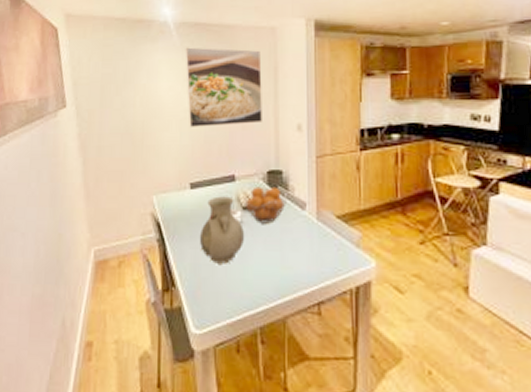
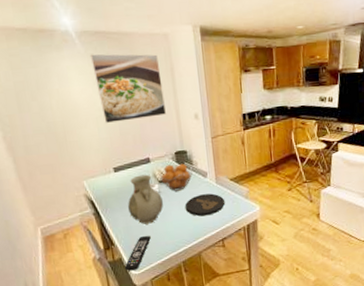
remote control: none [183,281,222,328] -> present [124,236,151,271]
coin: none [272,233,326,265] -> present [185,193,225,217]

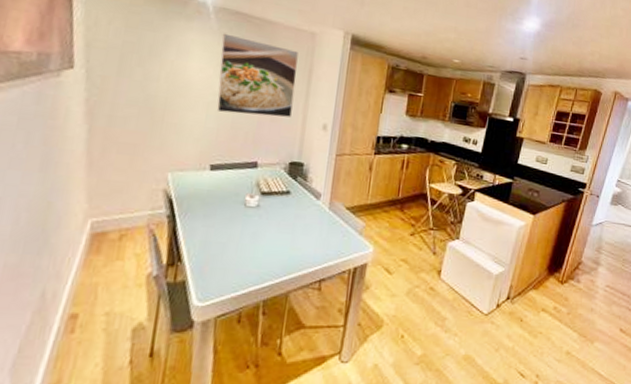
remote control: present [124,236,151,271] -> none [185,257,232,301]
vase: present [128,174,163,225] -> none [213,180,260,243]
fruit basket: present [158,163,193,192] -> none [262,175,306,209]
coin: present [185,193,225,217] -> none [284,218,334,247]

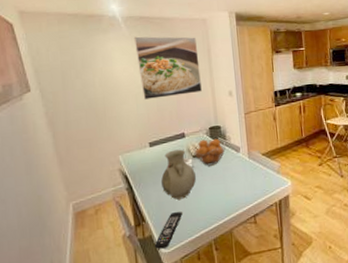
remote control: none [185,257,232,301] -> present [154,212,182,249]
vase: none [213,180,260,243] -> present [161,149,196,200]
fruit basket: none [262,175,306,209] -> present [192,138,226,166]

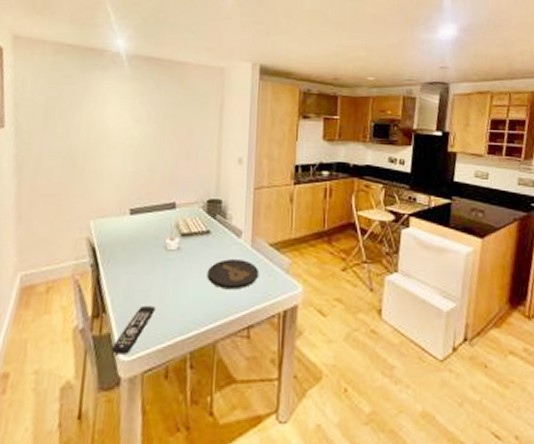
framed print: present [133,36,202,99] -> none [133,78,209,155]
vase: present [161,149,196,200] -> none [135,223,181,289]
fruit basket: present [192,138,226,166] -> none [181,214,226,250]
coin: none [217,168,257,192] -> present [206,259,258,290]

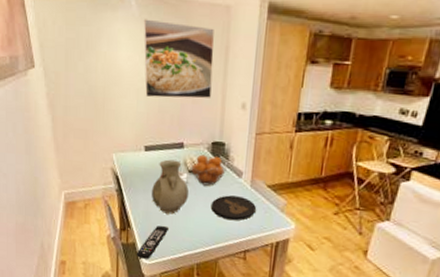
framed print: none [133,78,209,155] -> present [143,19,215,99]
vase: none [135,223,181,289] -> present [152,159,189,214]
fruit basket: none [181,214,226,250] -> present [189,154,228,186]

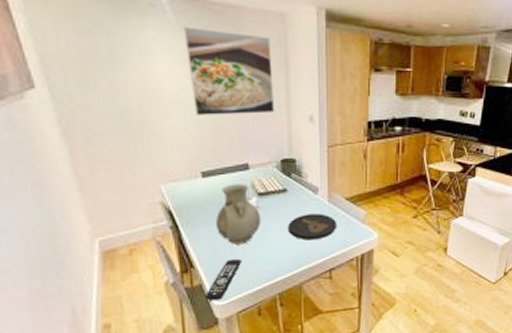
fruit basket: present [189,154,228,186] -> none [257,174,302,207]

